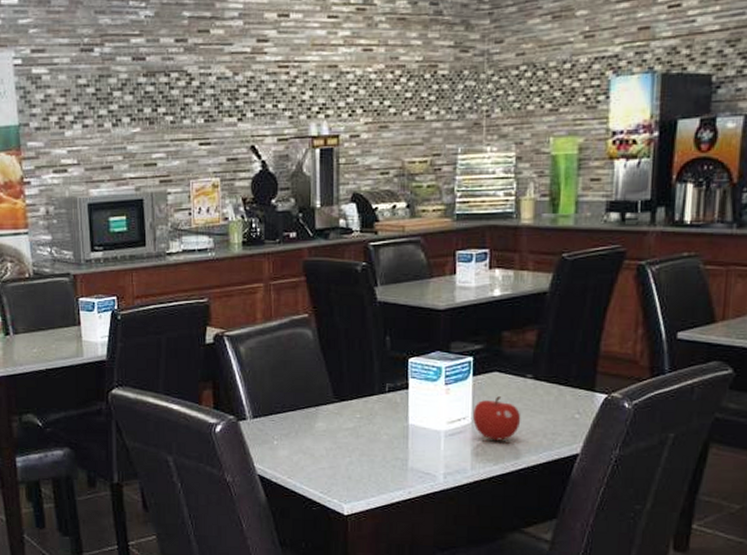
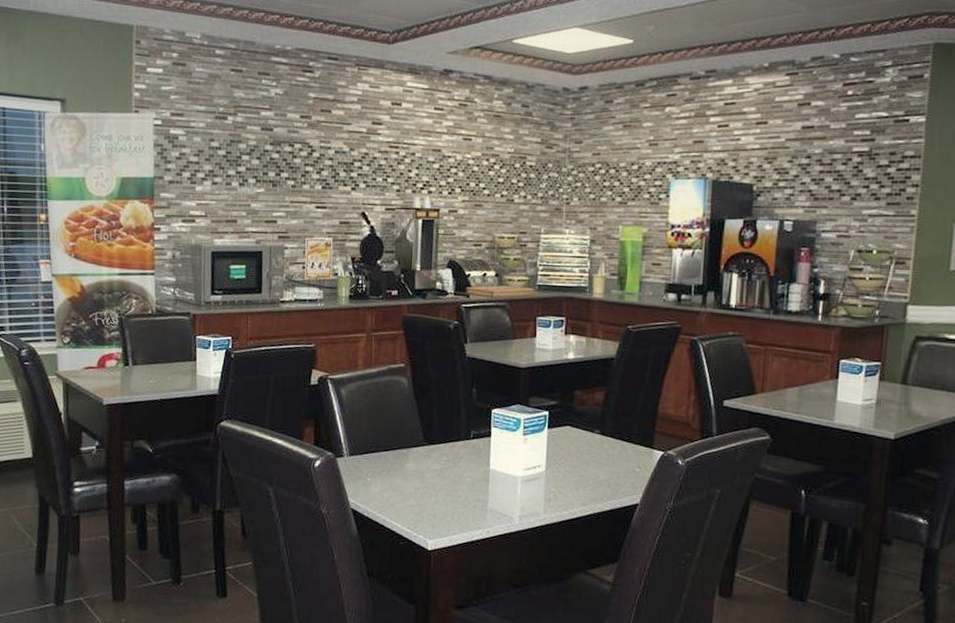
fruit: present [473,396,521,441] -> none [547,448,589,488]

